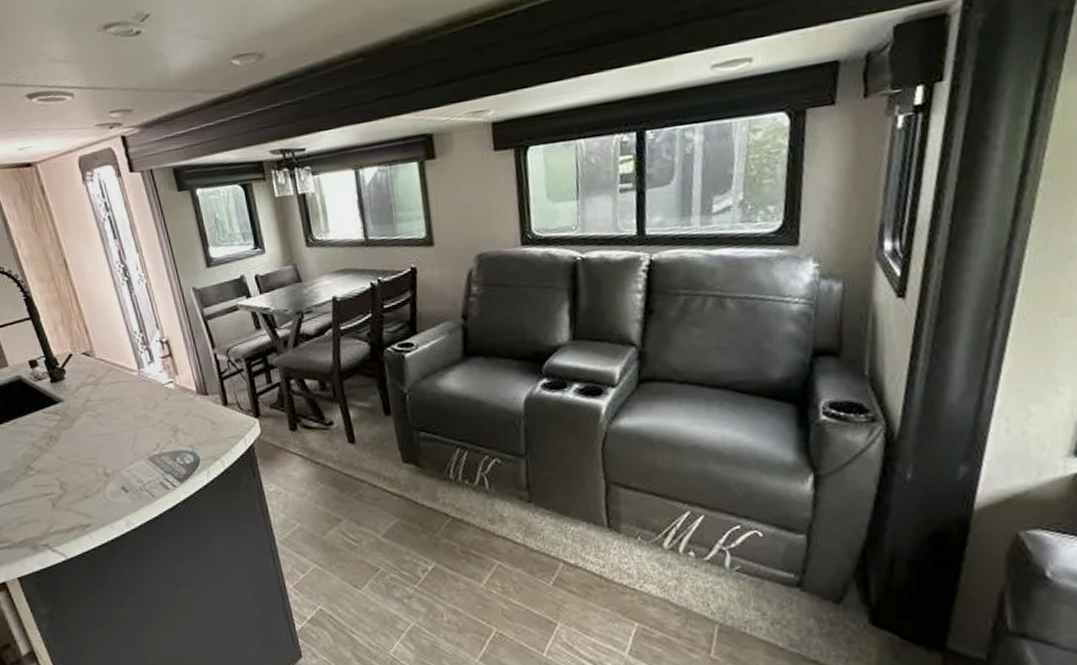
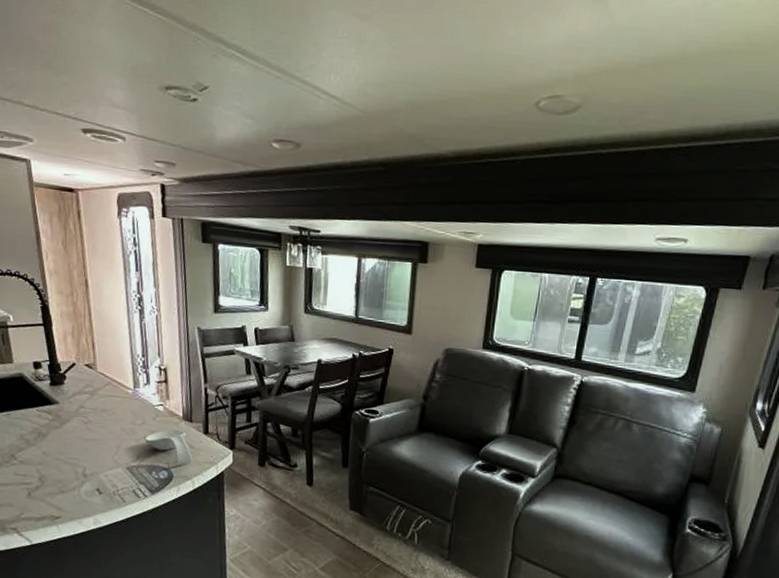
spoon rest: none [160,406,217,447] -> present [144,429,193,466]

